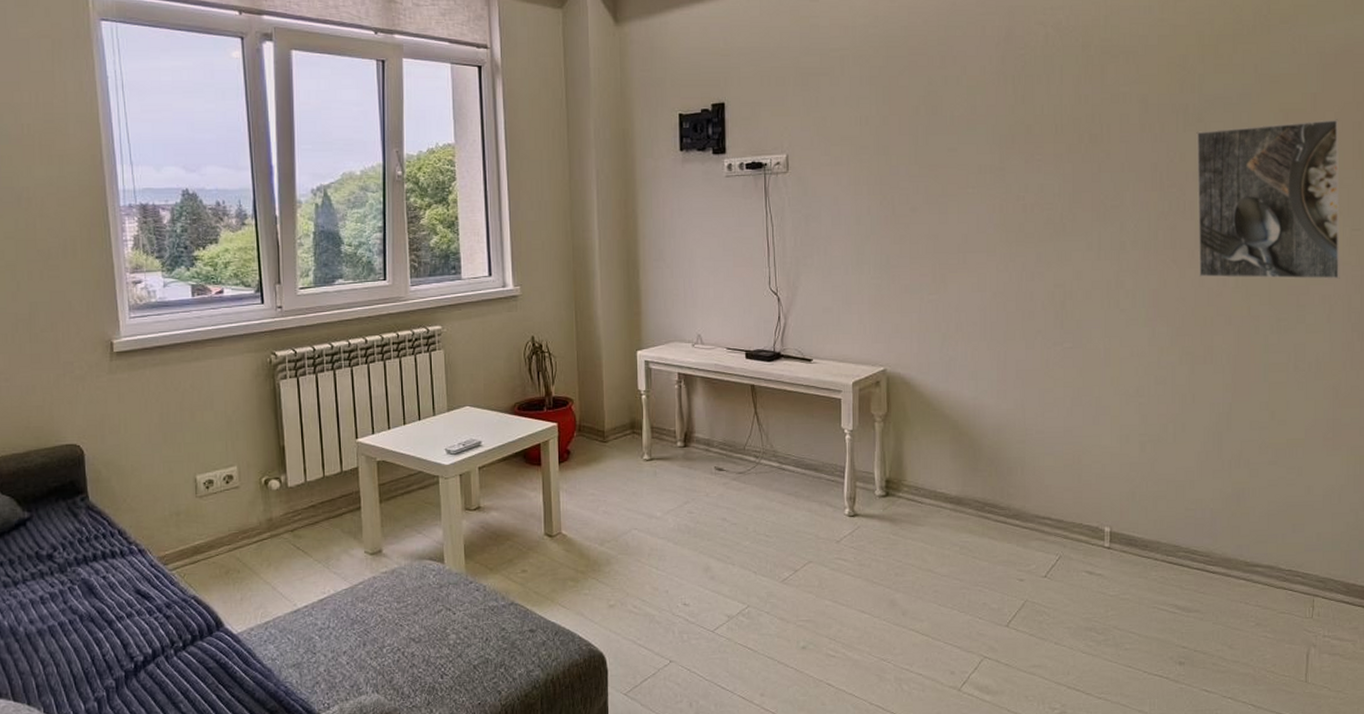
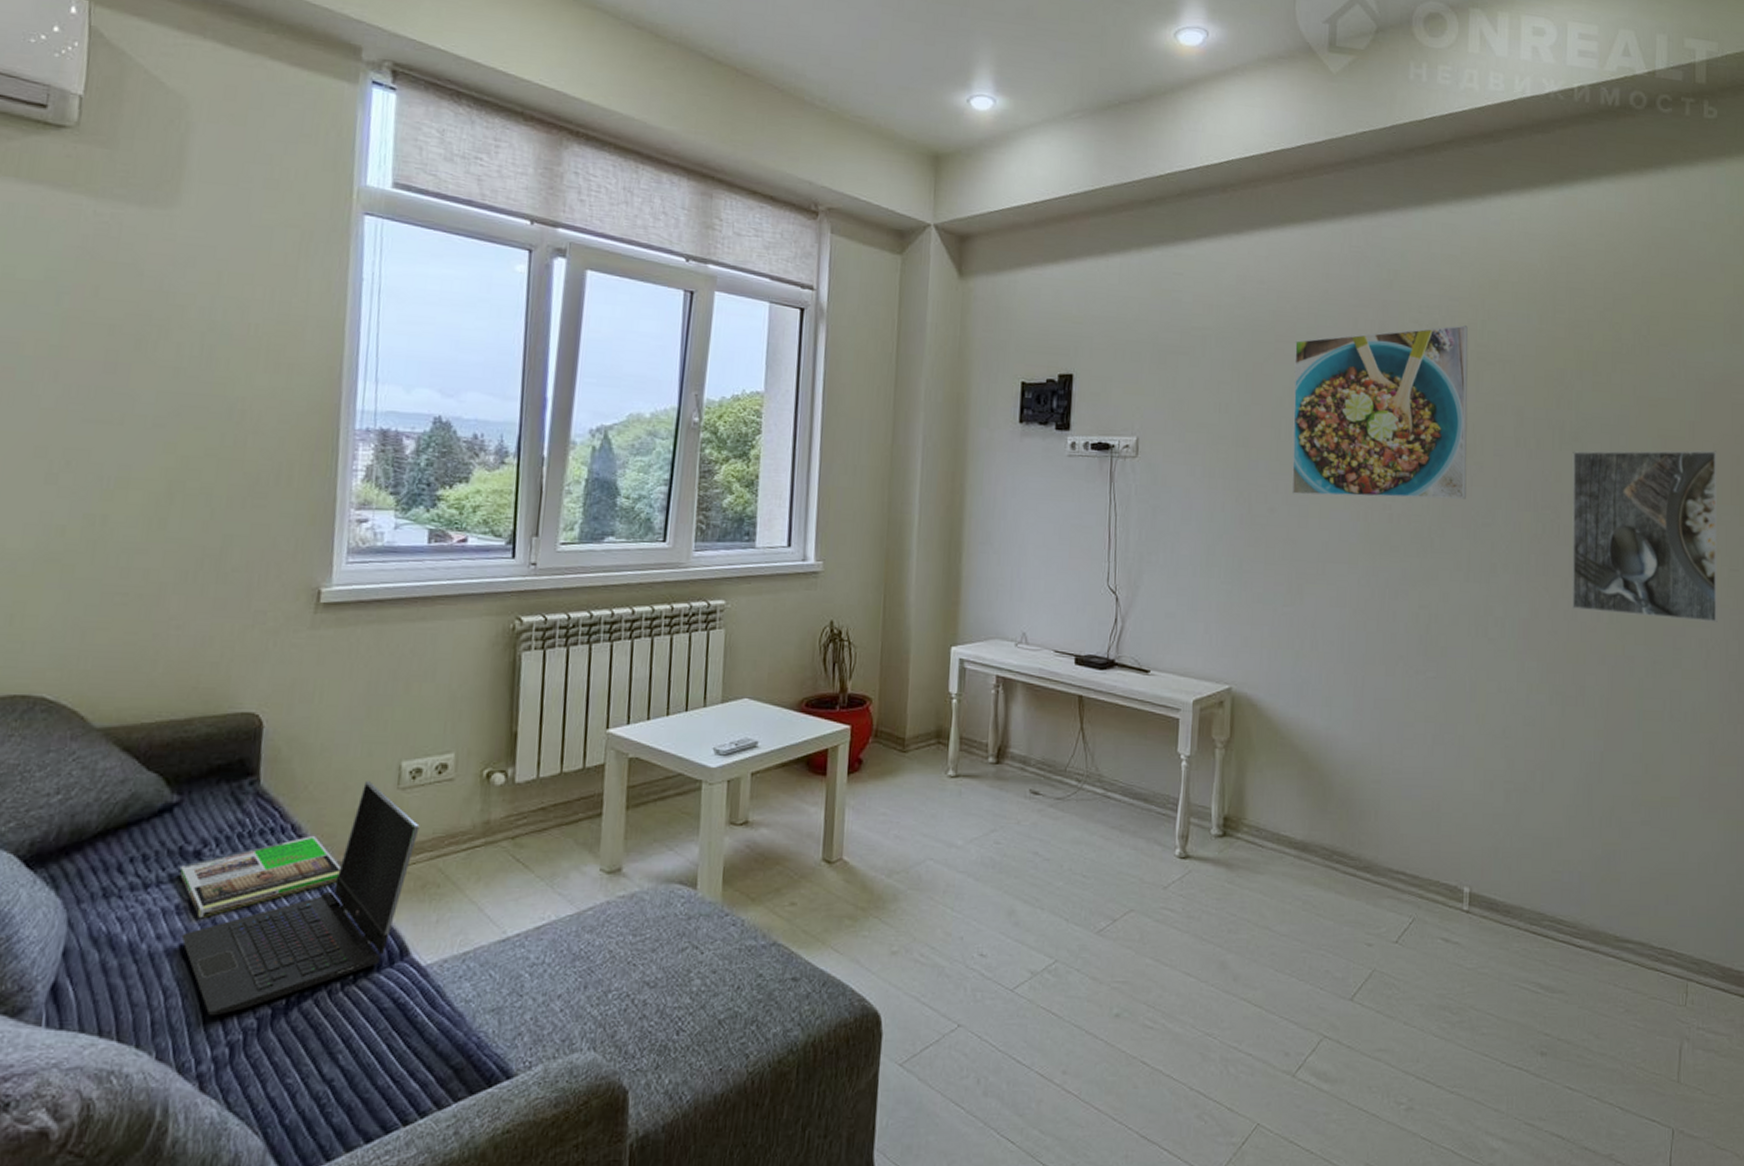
magazine: none [39,537,161,606] -> present [180,835,341,919]
laptop computer: none [48,492,218,679] -> present [181,781,420,1016]
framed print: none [926,23,1095,193] -> present [1291,325,1469,499]

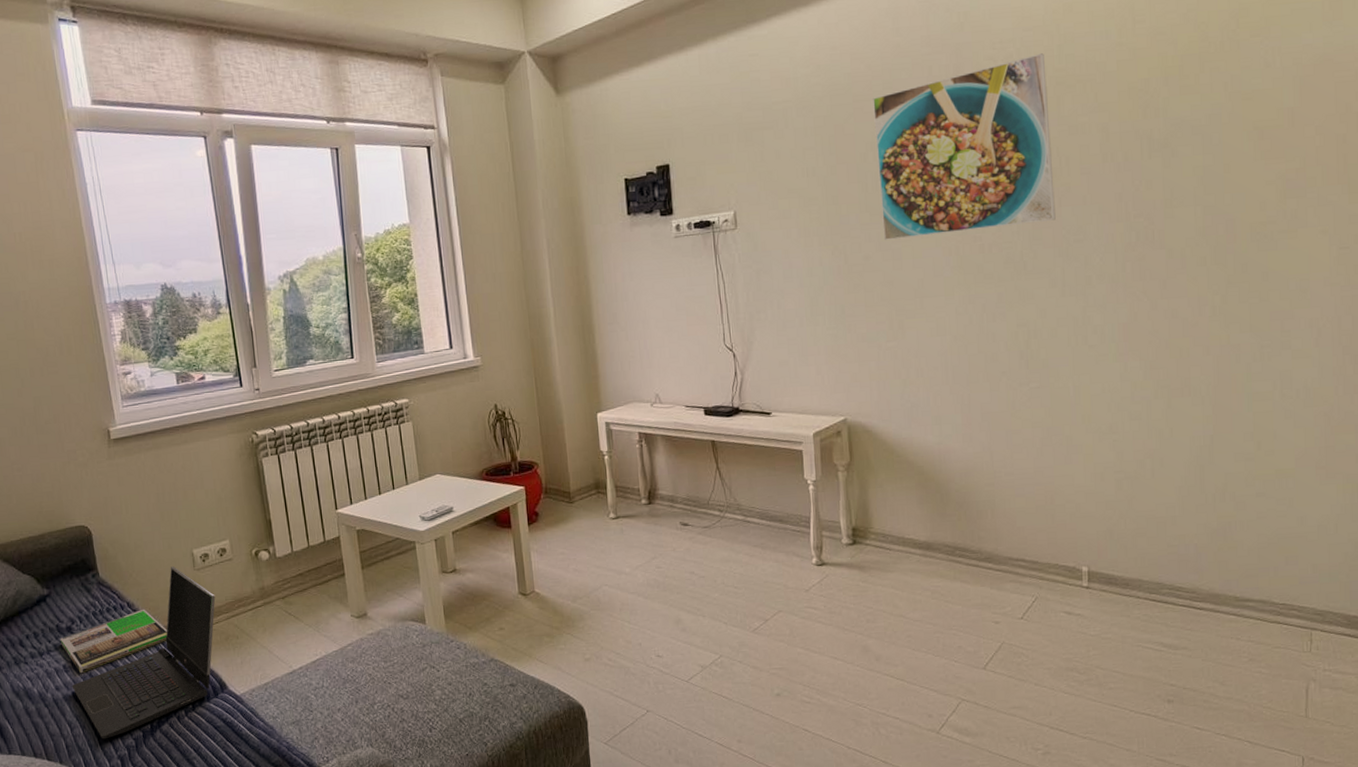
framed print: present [1571,450,1718,622] -> none [1163,133,1328,308]

